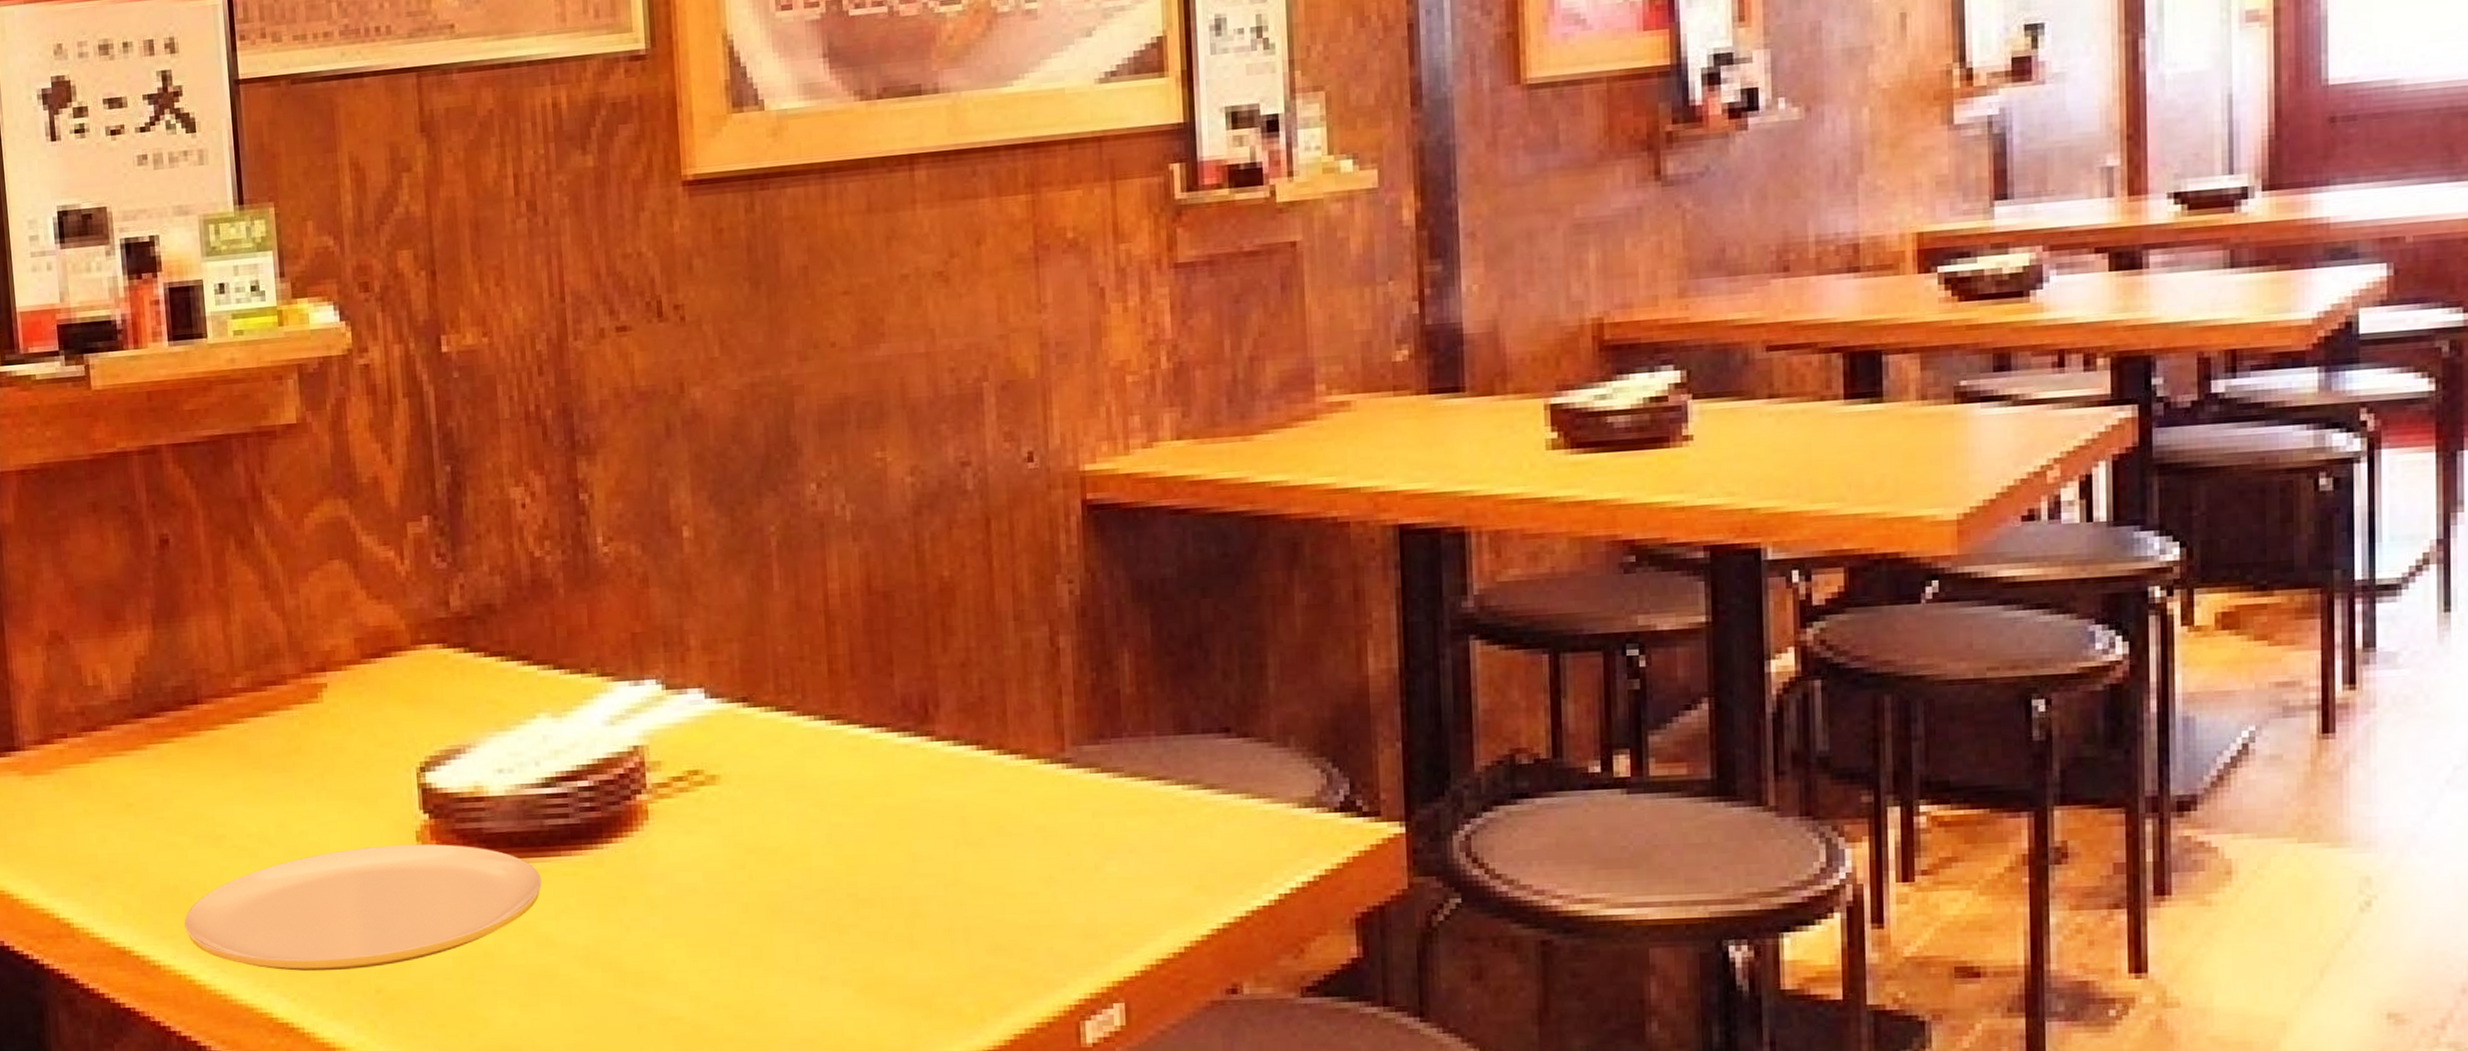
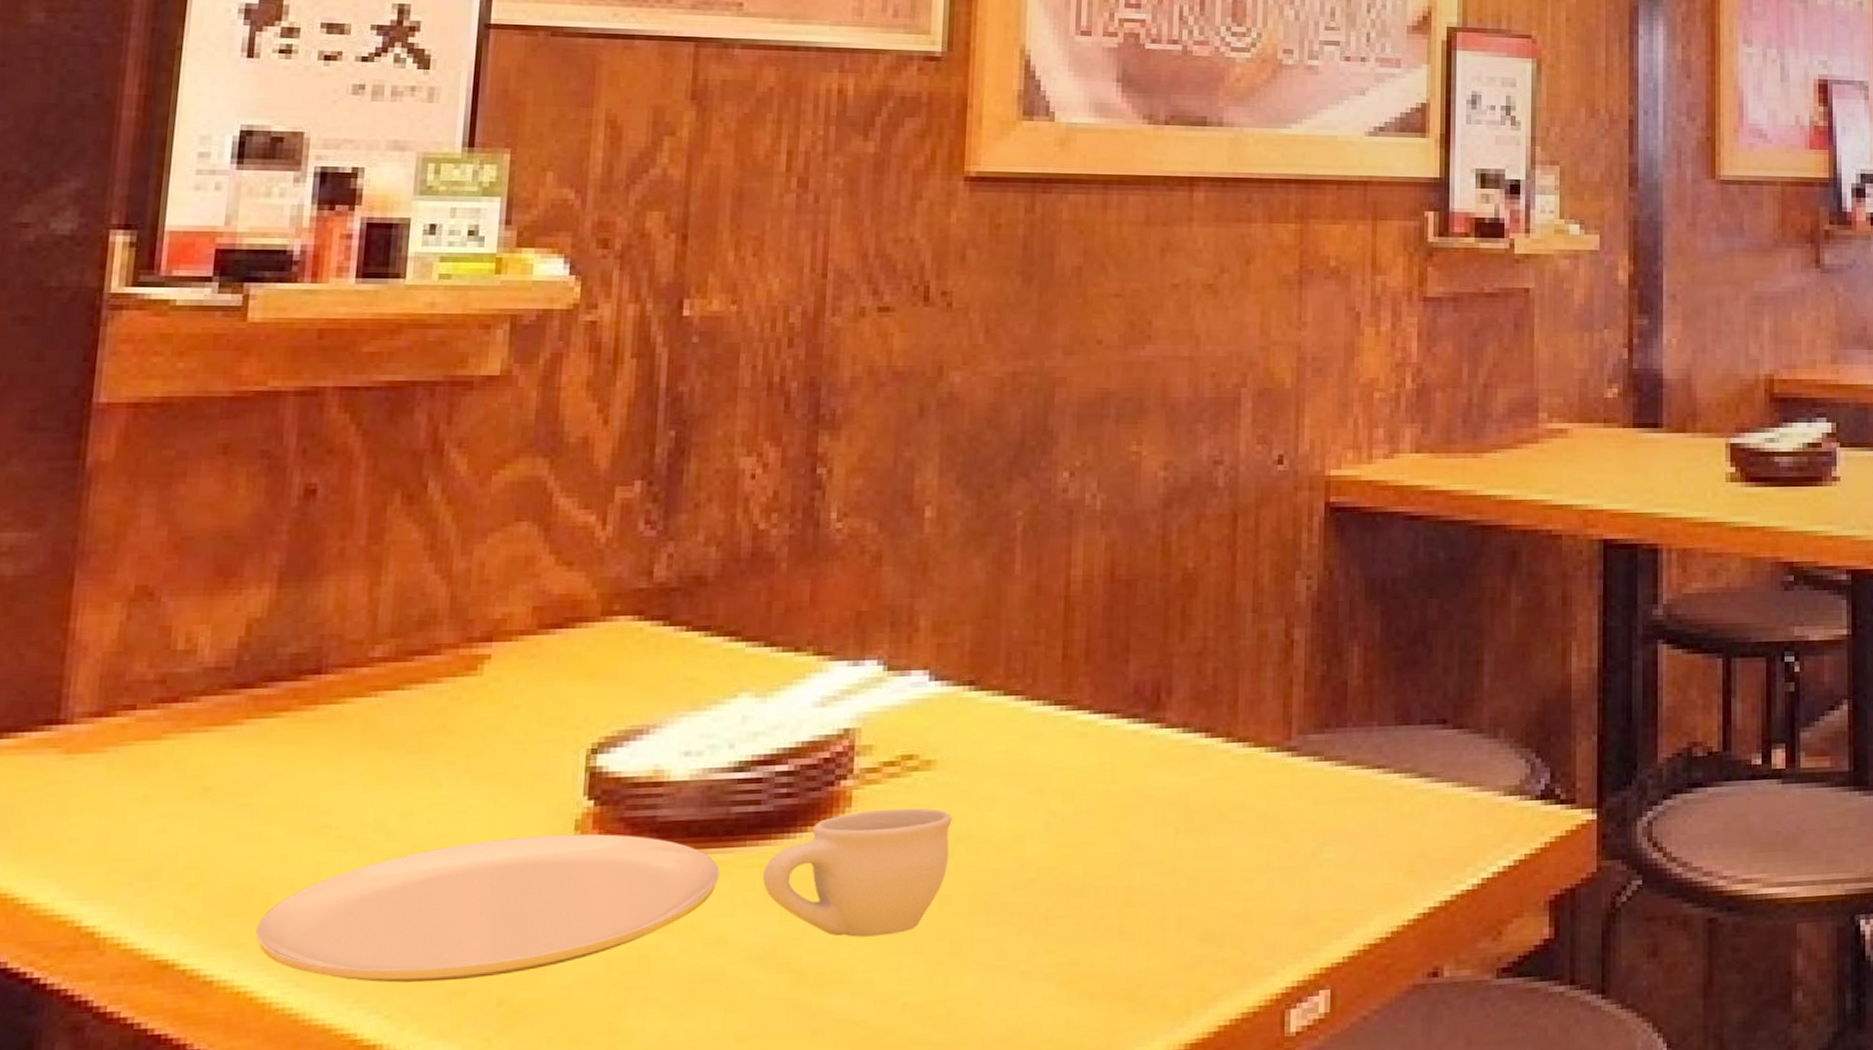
cup: none [579,820,742,941] -> present [763,808,952,937]

